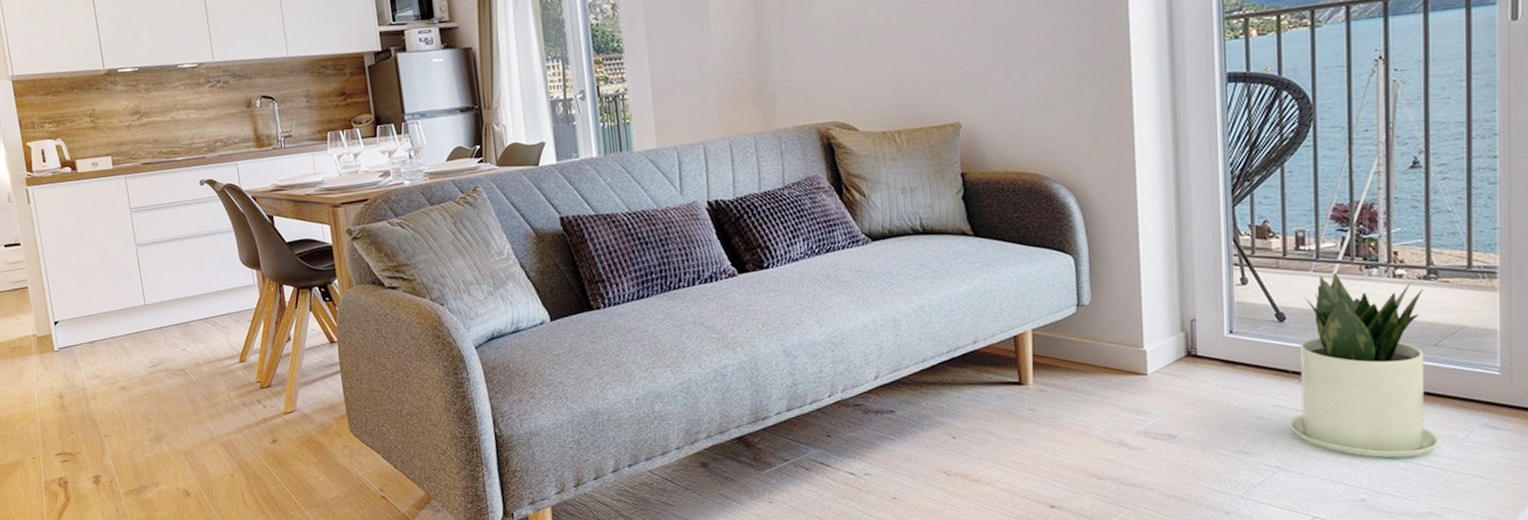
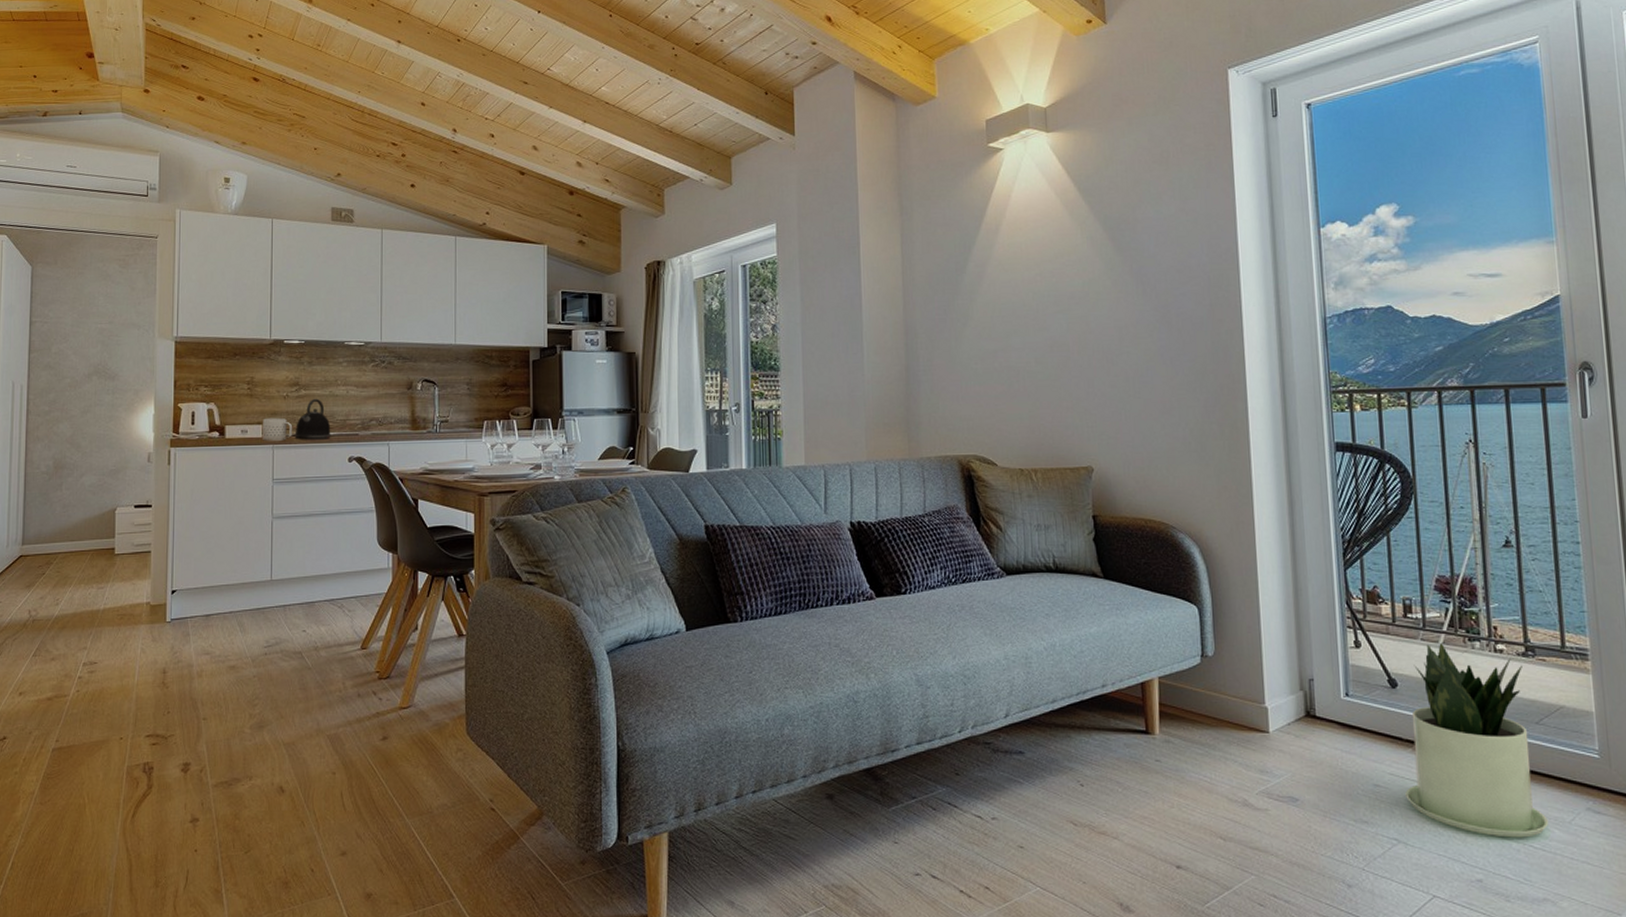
mug: none [111,147,142,173] -> present [262,417,293,442]
kettle: none [143,124,180,168] -> present [294,398,331,441]

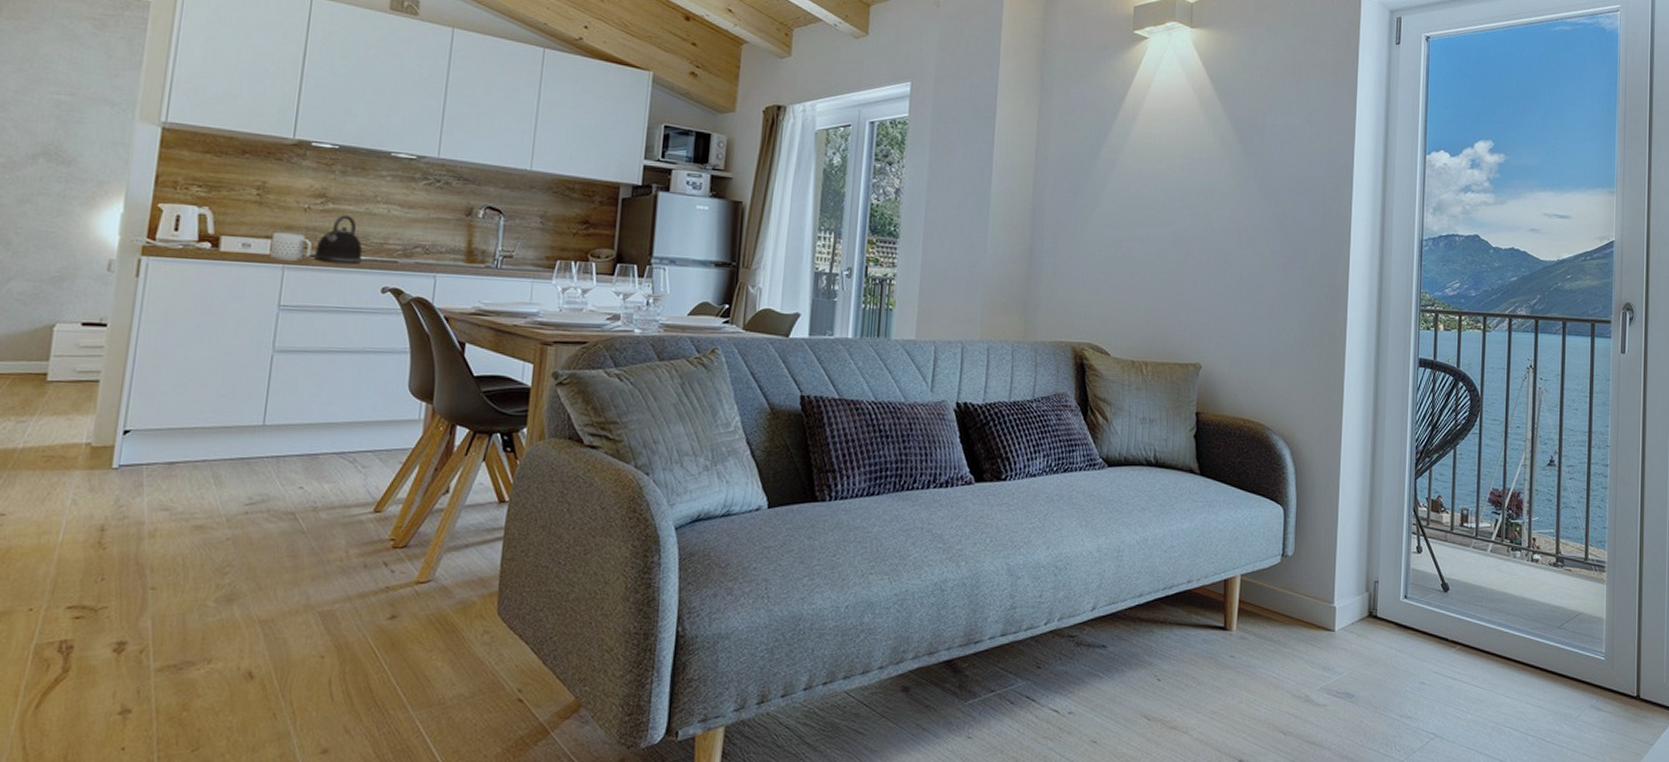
planter: present [1405,642,1548,838] -> none [1446,551,1559,732]

